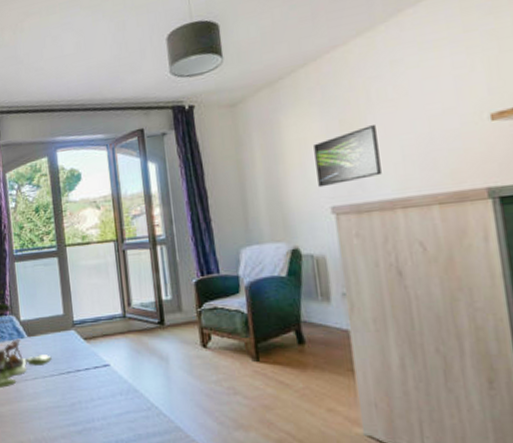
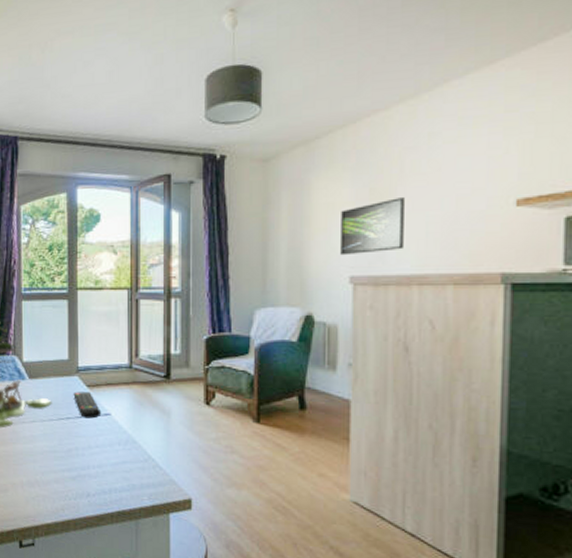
remote control: none [71,345,101,371] -> present [73,392,102,419]

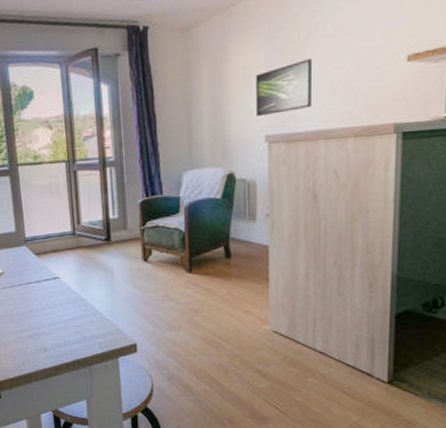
remote control: present [73,392,102,419] -> none [23,260,51,283]

